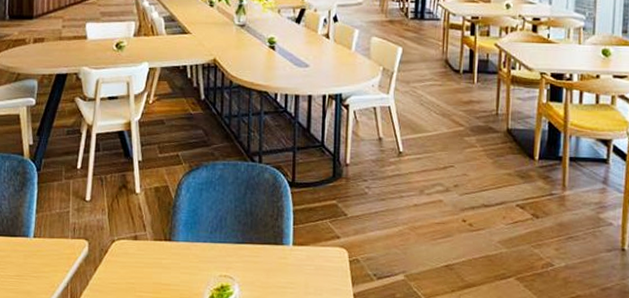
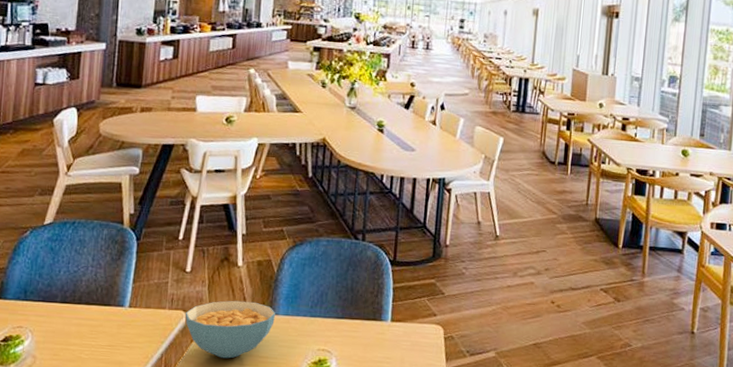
cereal bowl: none [87,228,176,287] -> present [185,300,276,359]

